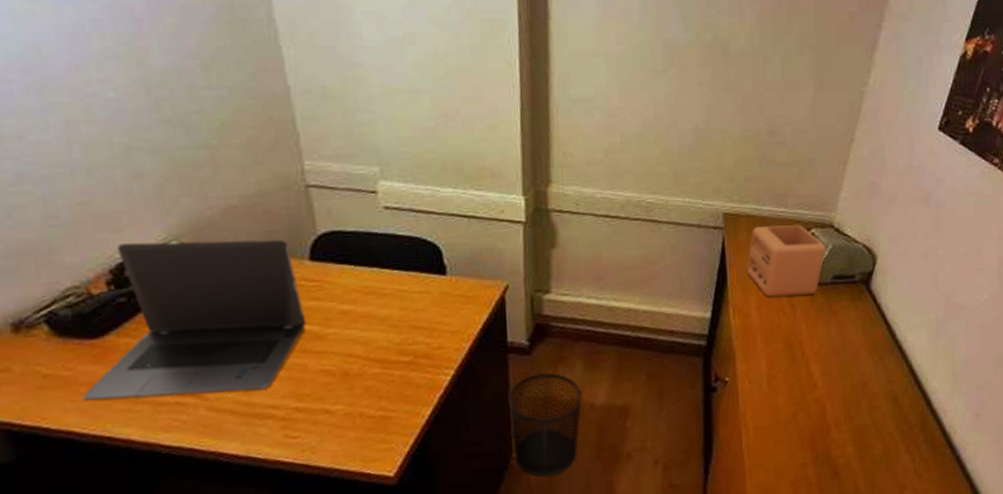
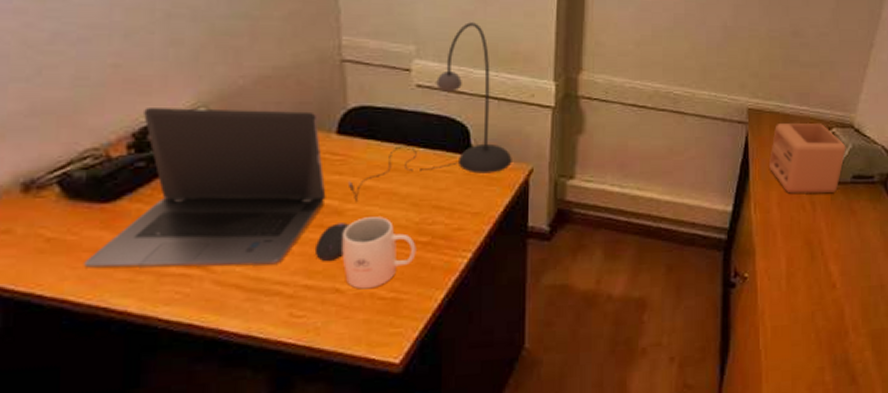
computer mouse: none [302,347,332,384] -> present [316,223,350,261]
desk lamp: none [325,139,487,327] -> present [347,22,512,203]
mug: none [326,339,400,410] -> present [342,217,416,290]
waste bin: present [508,371,584,477] -> none [524,259,601,371]

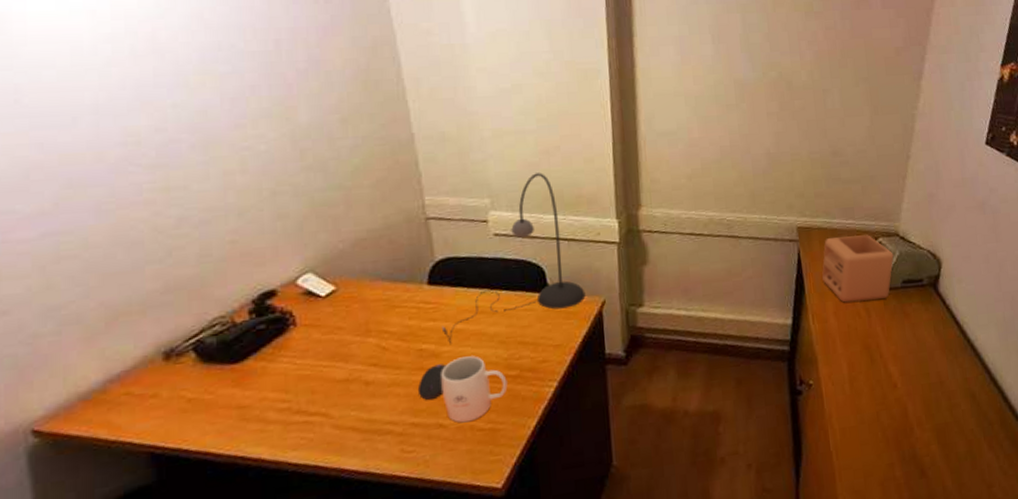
laptop computer: present [84,108,326,269] -> none [221,267,424,423]

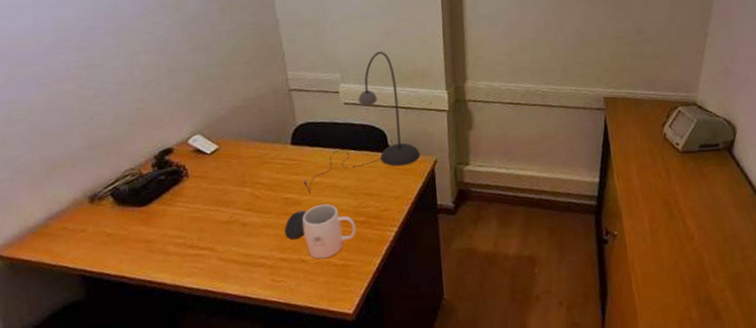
desk organizer: present [821,235,894,303] -> none [626,104,692,164]

